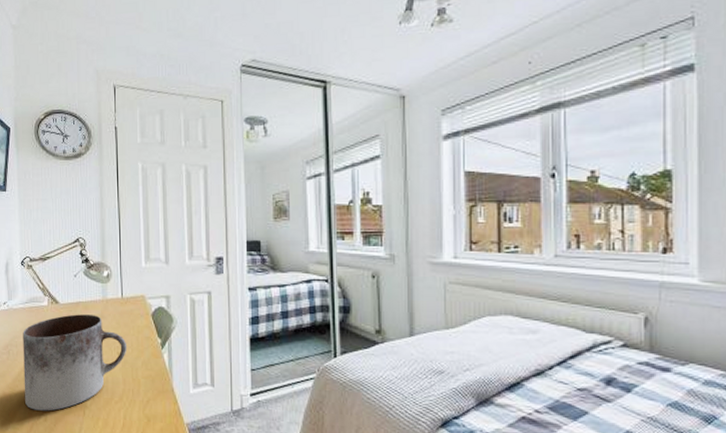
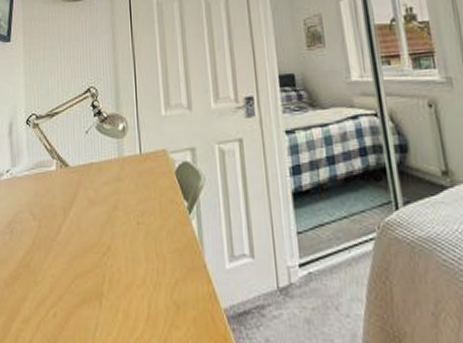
mug: present [23,314,127,412] -> none [28,177,149,304]

